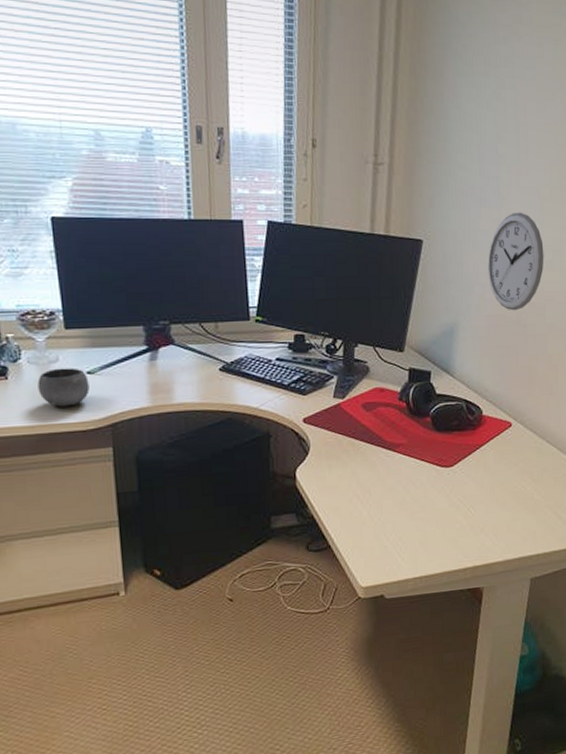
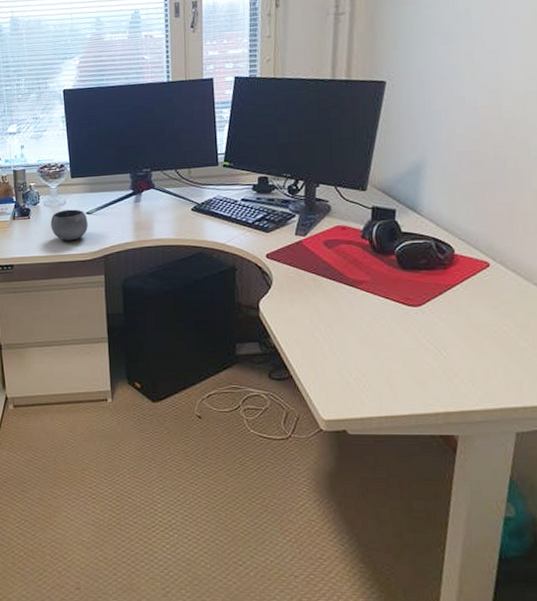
wall clock: present [487,212,544,311] -> none [458,43,527,146]

